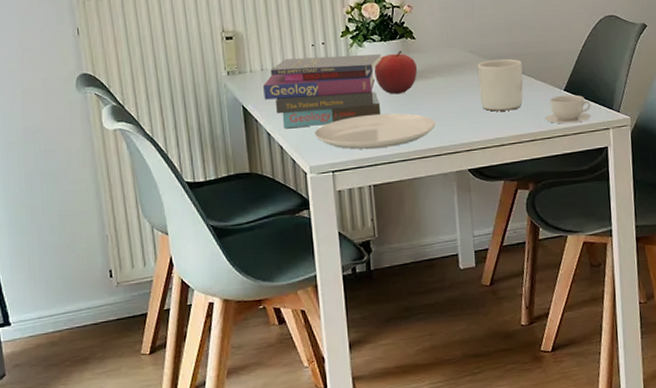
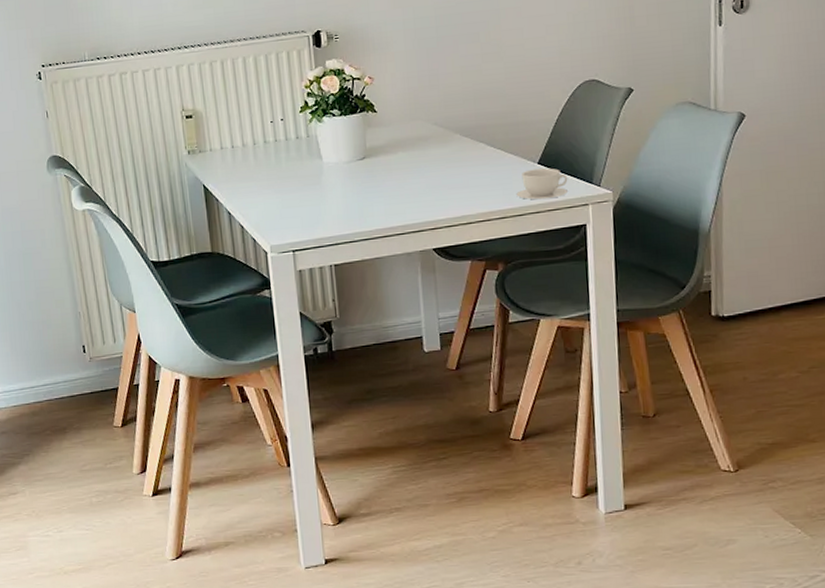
books: present [263,54,382,129] -> none [223,129,342,208]
plate: present [314,113,436,150] -> none [274,190,399,229]
fruit: present [374,50,418,95] -> none [334,125,380,171]
mug: present [477,58,523,112] -> none [442,130,493,188]

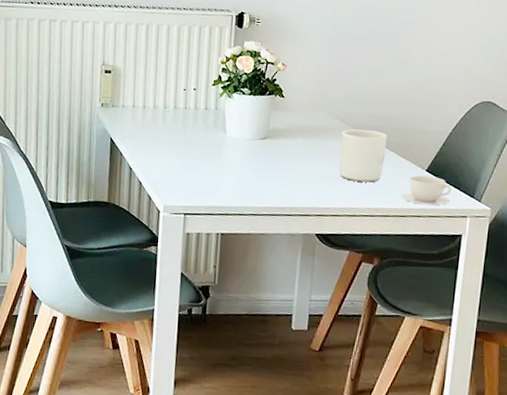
mug: none [442,130,493,188] -> present [339,129,387,183]

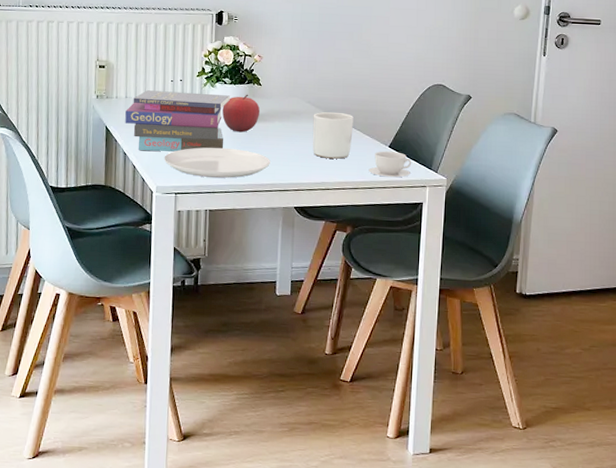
books: none [131,99,249,168] -> present [125,90,230,152]
plate: none [173,164,291,200] -> present [164,147,270,178]
fruit: none [239,106,282,150] -> present [222,94,261,133]

